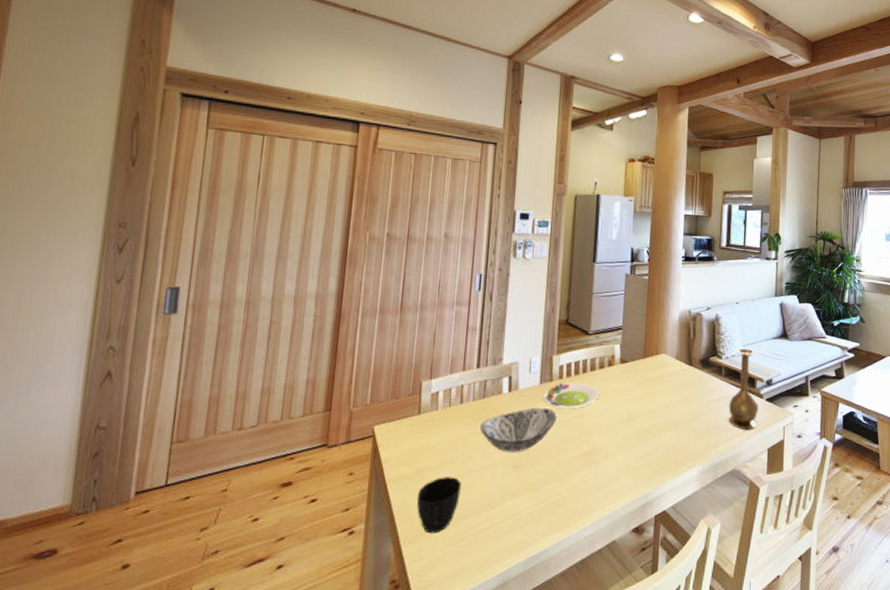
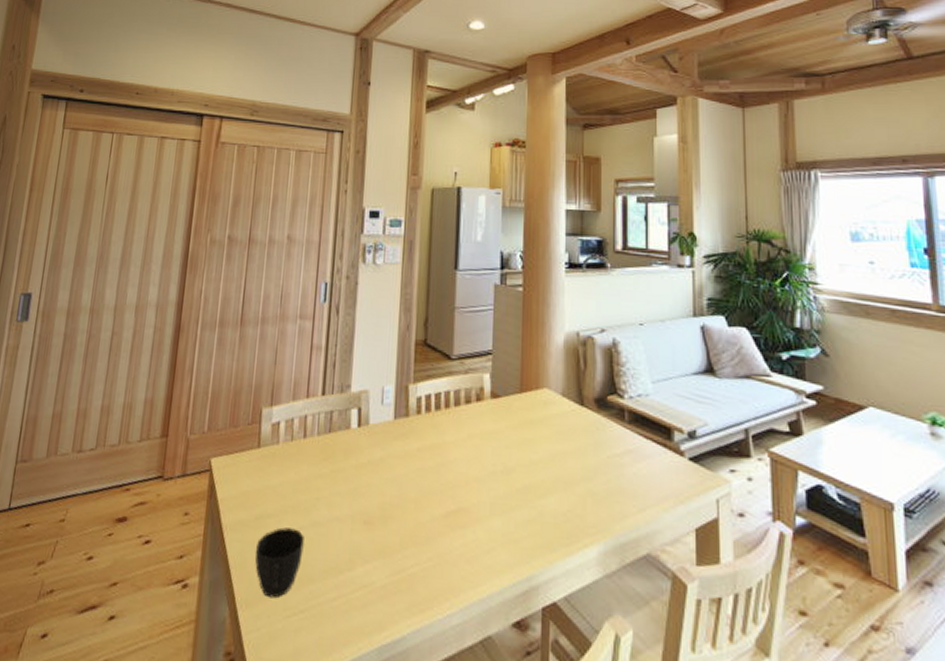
decorative bowl: present [479,407,557,452] -> none [325,448,415,505]
salad plate: present [543,382,599,408] -> none [398,419,466,453]
vase: present [728,347,759,429] -> none [636,384,680,499]

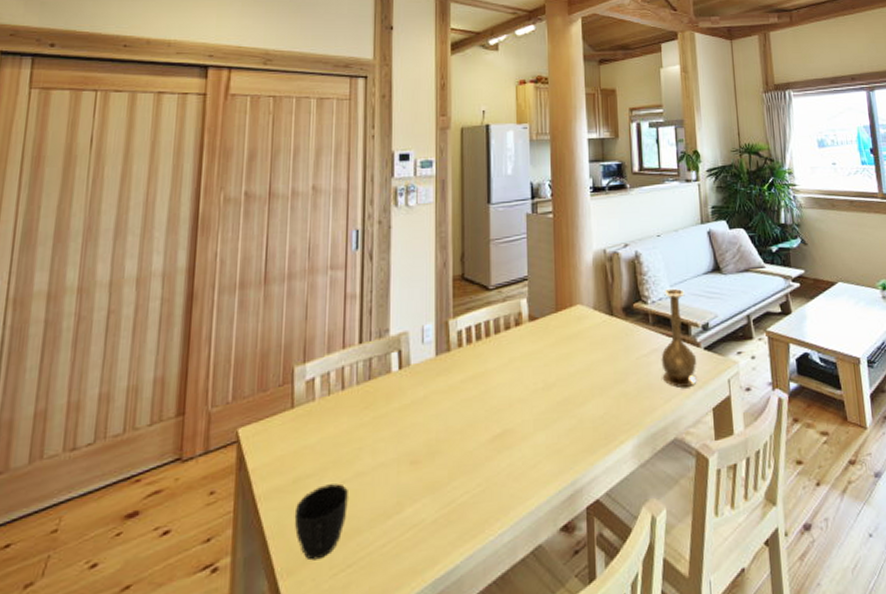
vase: none [636,384,680,499] -> present [661,288,697,388]

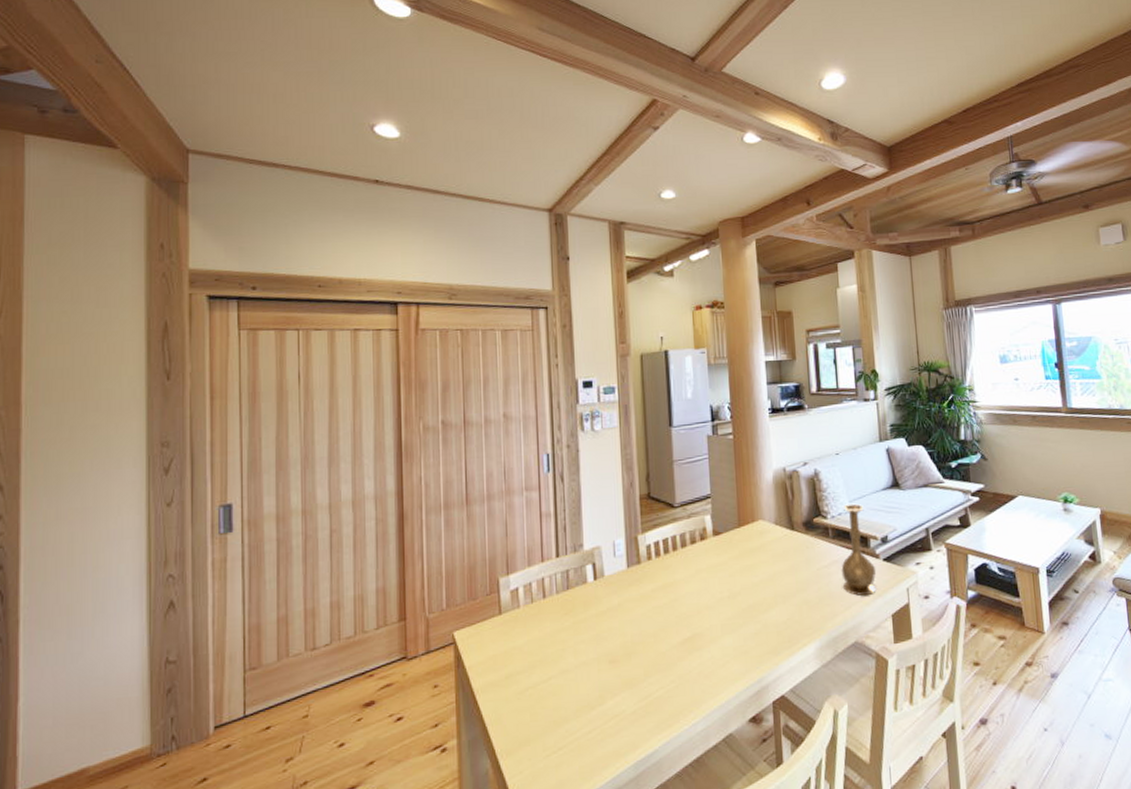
cup: present [294,483,348,561] -> none [509,679,555,744]

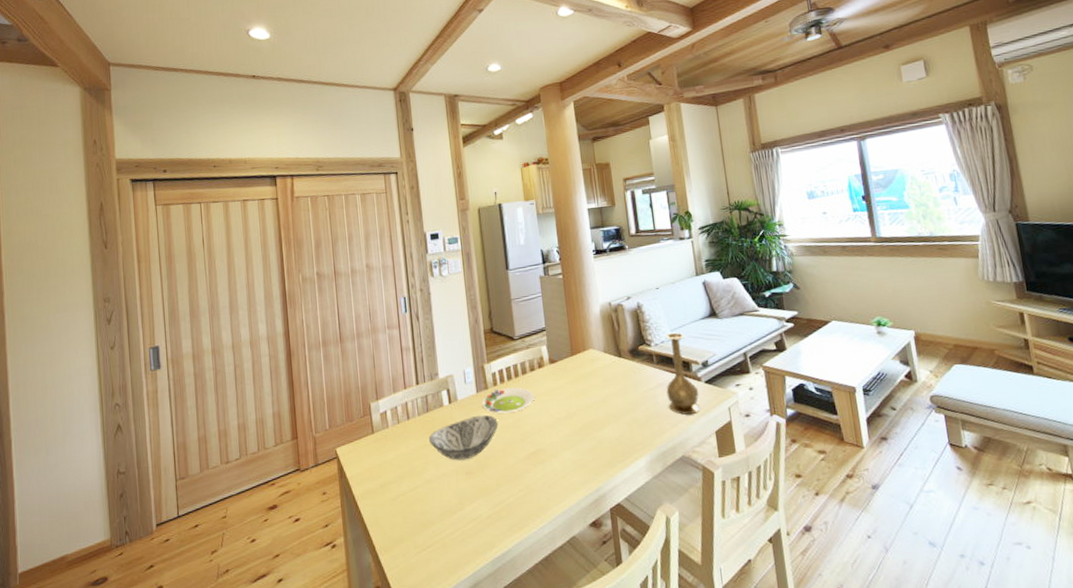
decorative bowl: none [567,593,650,647] -> present [428,414,498,461]
salad plate: none [632,562,694,592] -> present [481,387,535,413]

